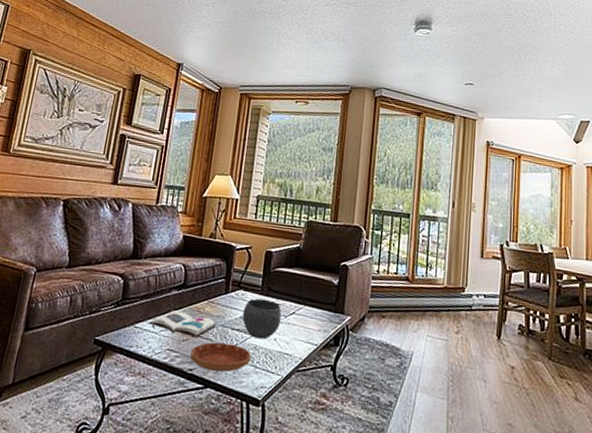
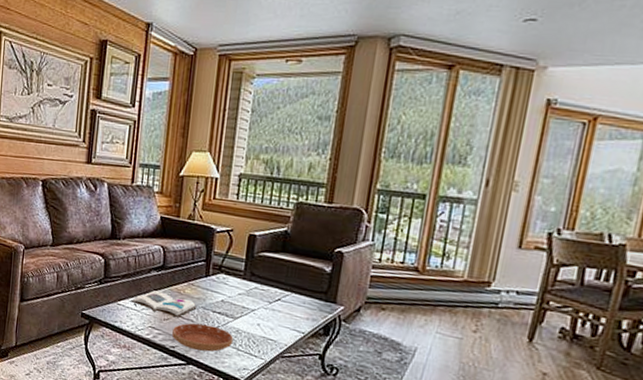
bowl: present [242,298,282,339] -> none [224,283,266,324]

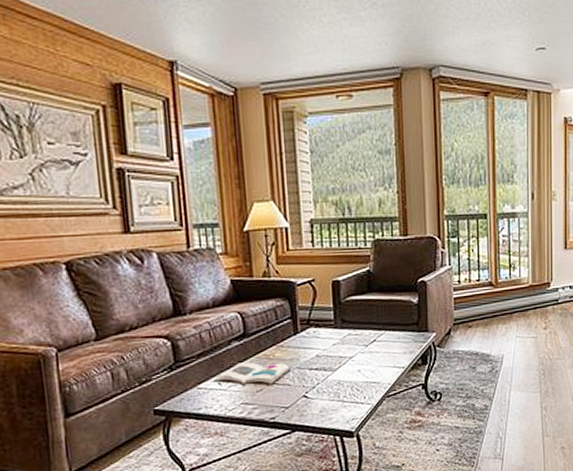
saucer: present [172,323,234,352] -> none [269,384,336,415]

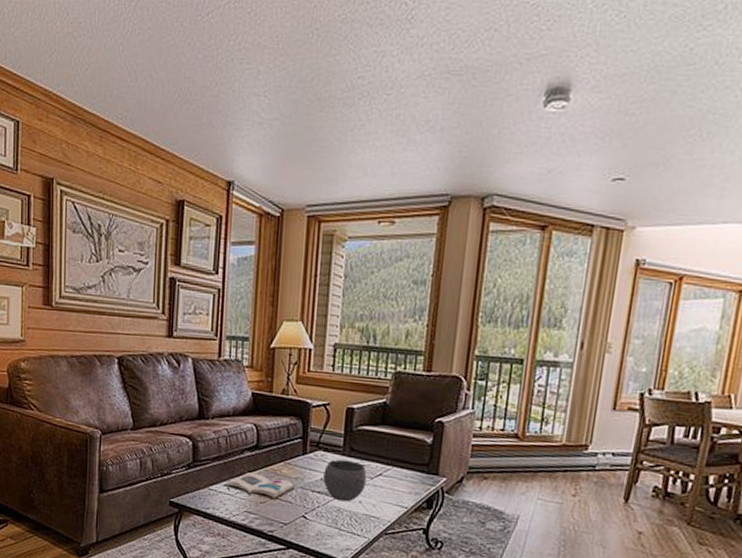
bowl: none [318,332,362,374] -> present [323,459,367,502]

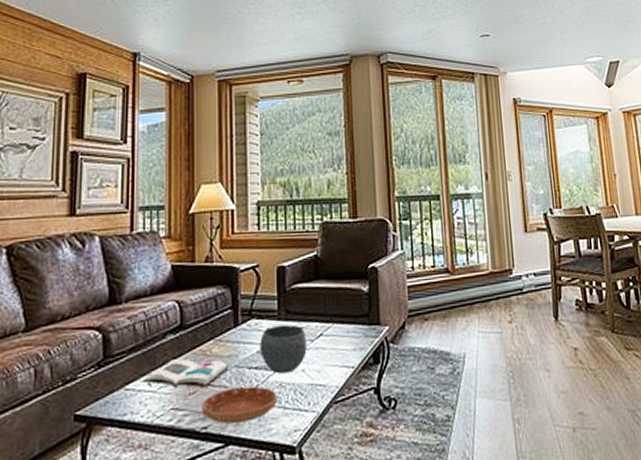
saucer: none [270,504,335,534] -> present [202,386,277,424]

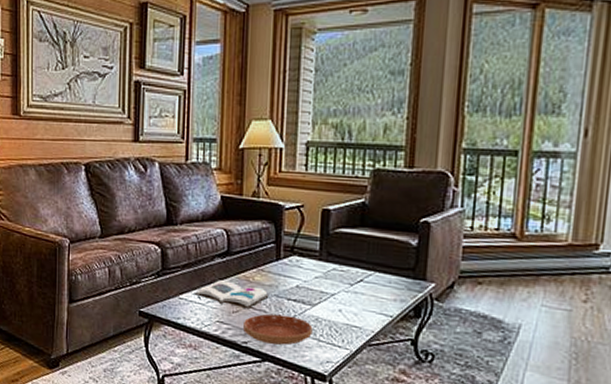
bowl: present [260,324,307,374] -> none [299,265,346,311]

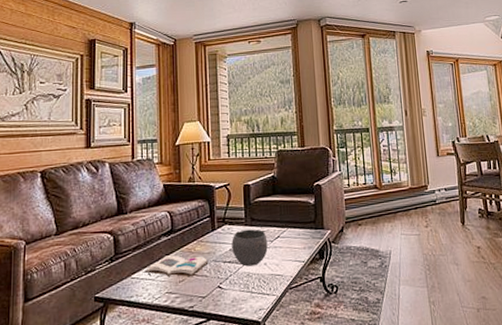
saucer: present [243,314,313,346] -> none [189,276,246,304]
bowl: none [299,265,346,311] -> present [232,229,268,267]

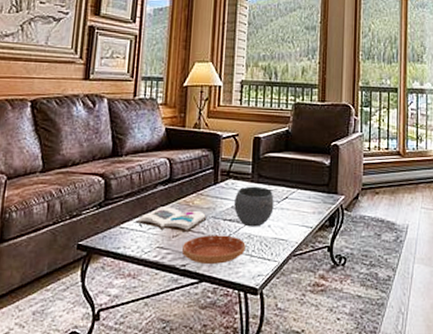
saucer: none [189,276,246,304] -> present [182,235,246,264]

